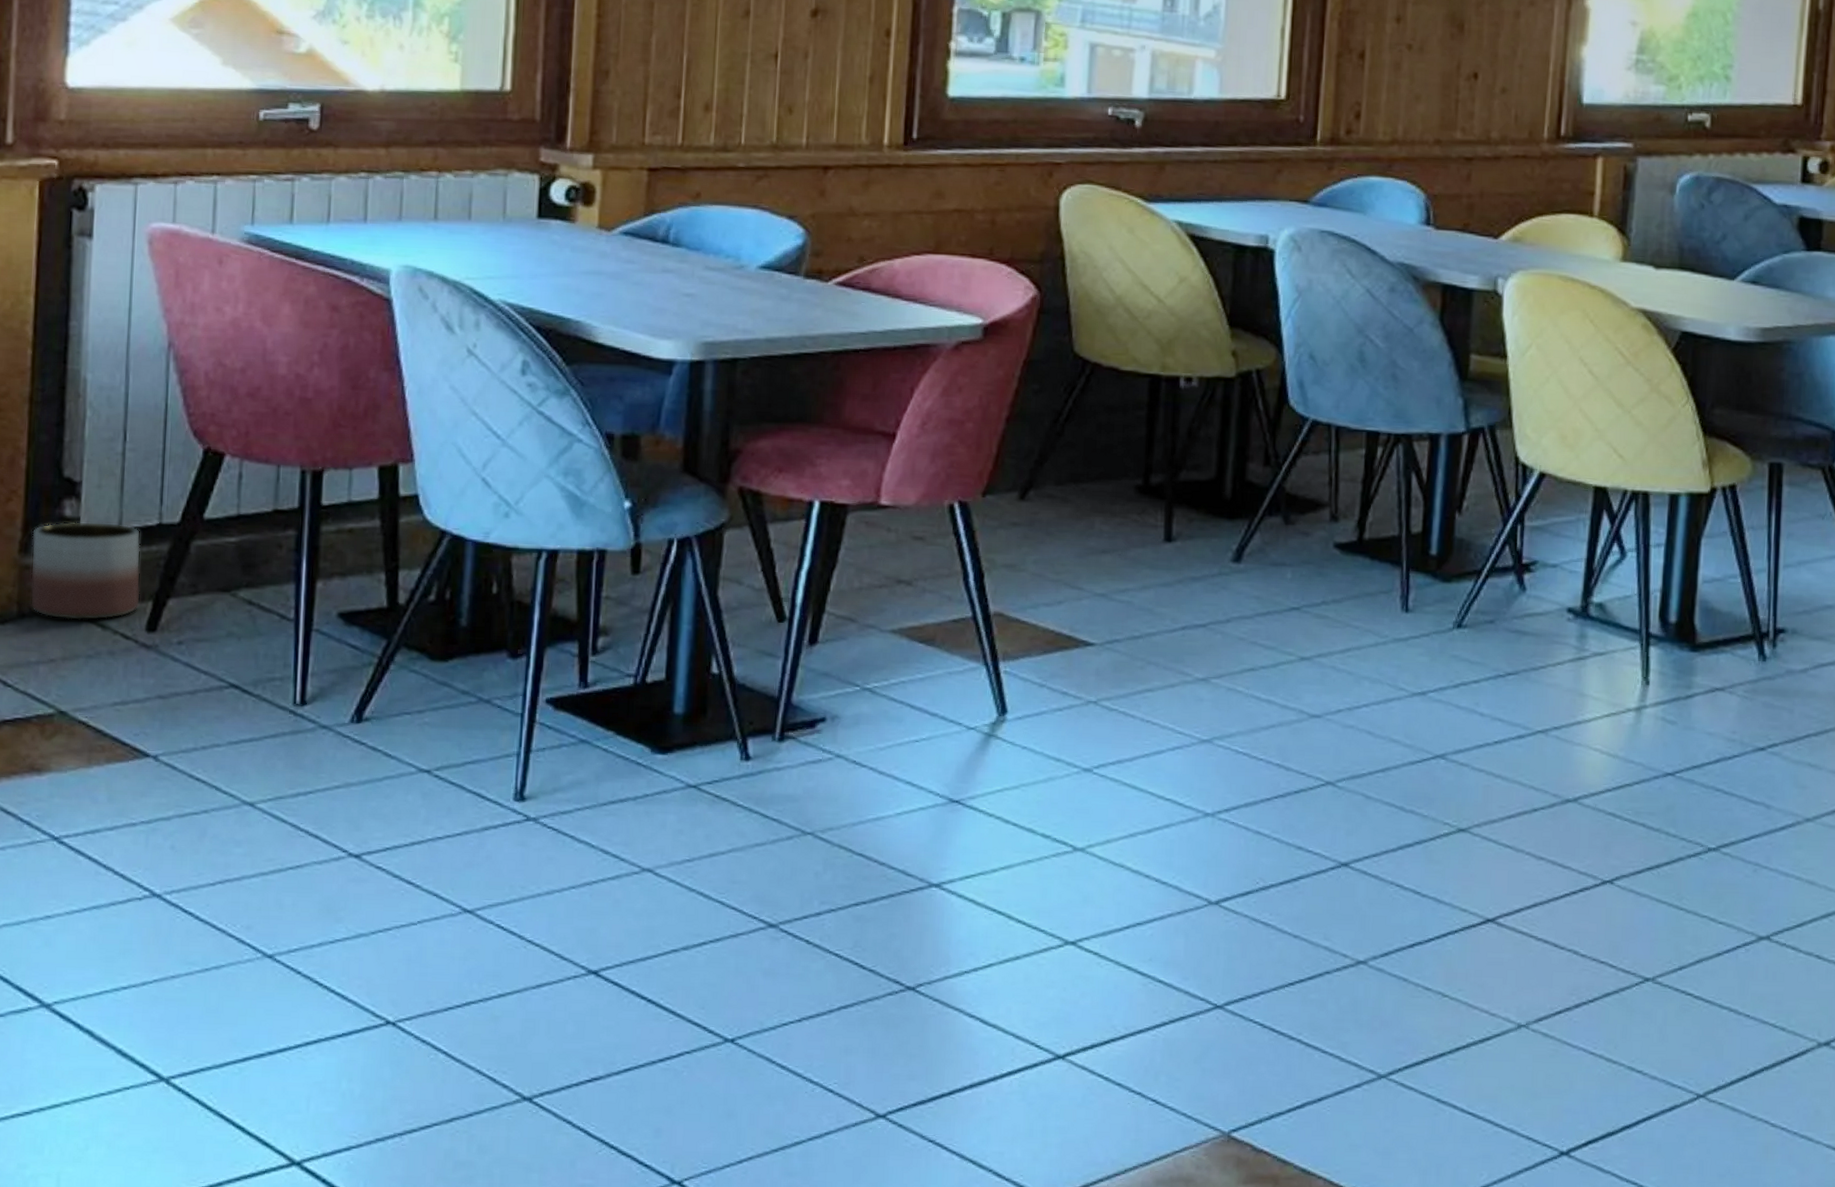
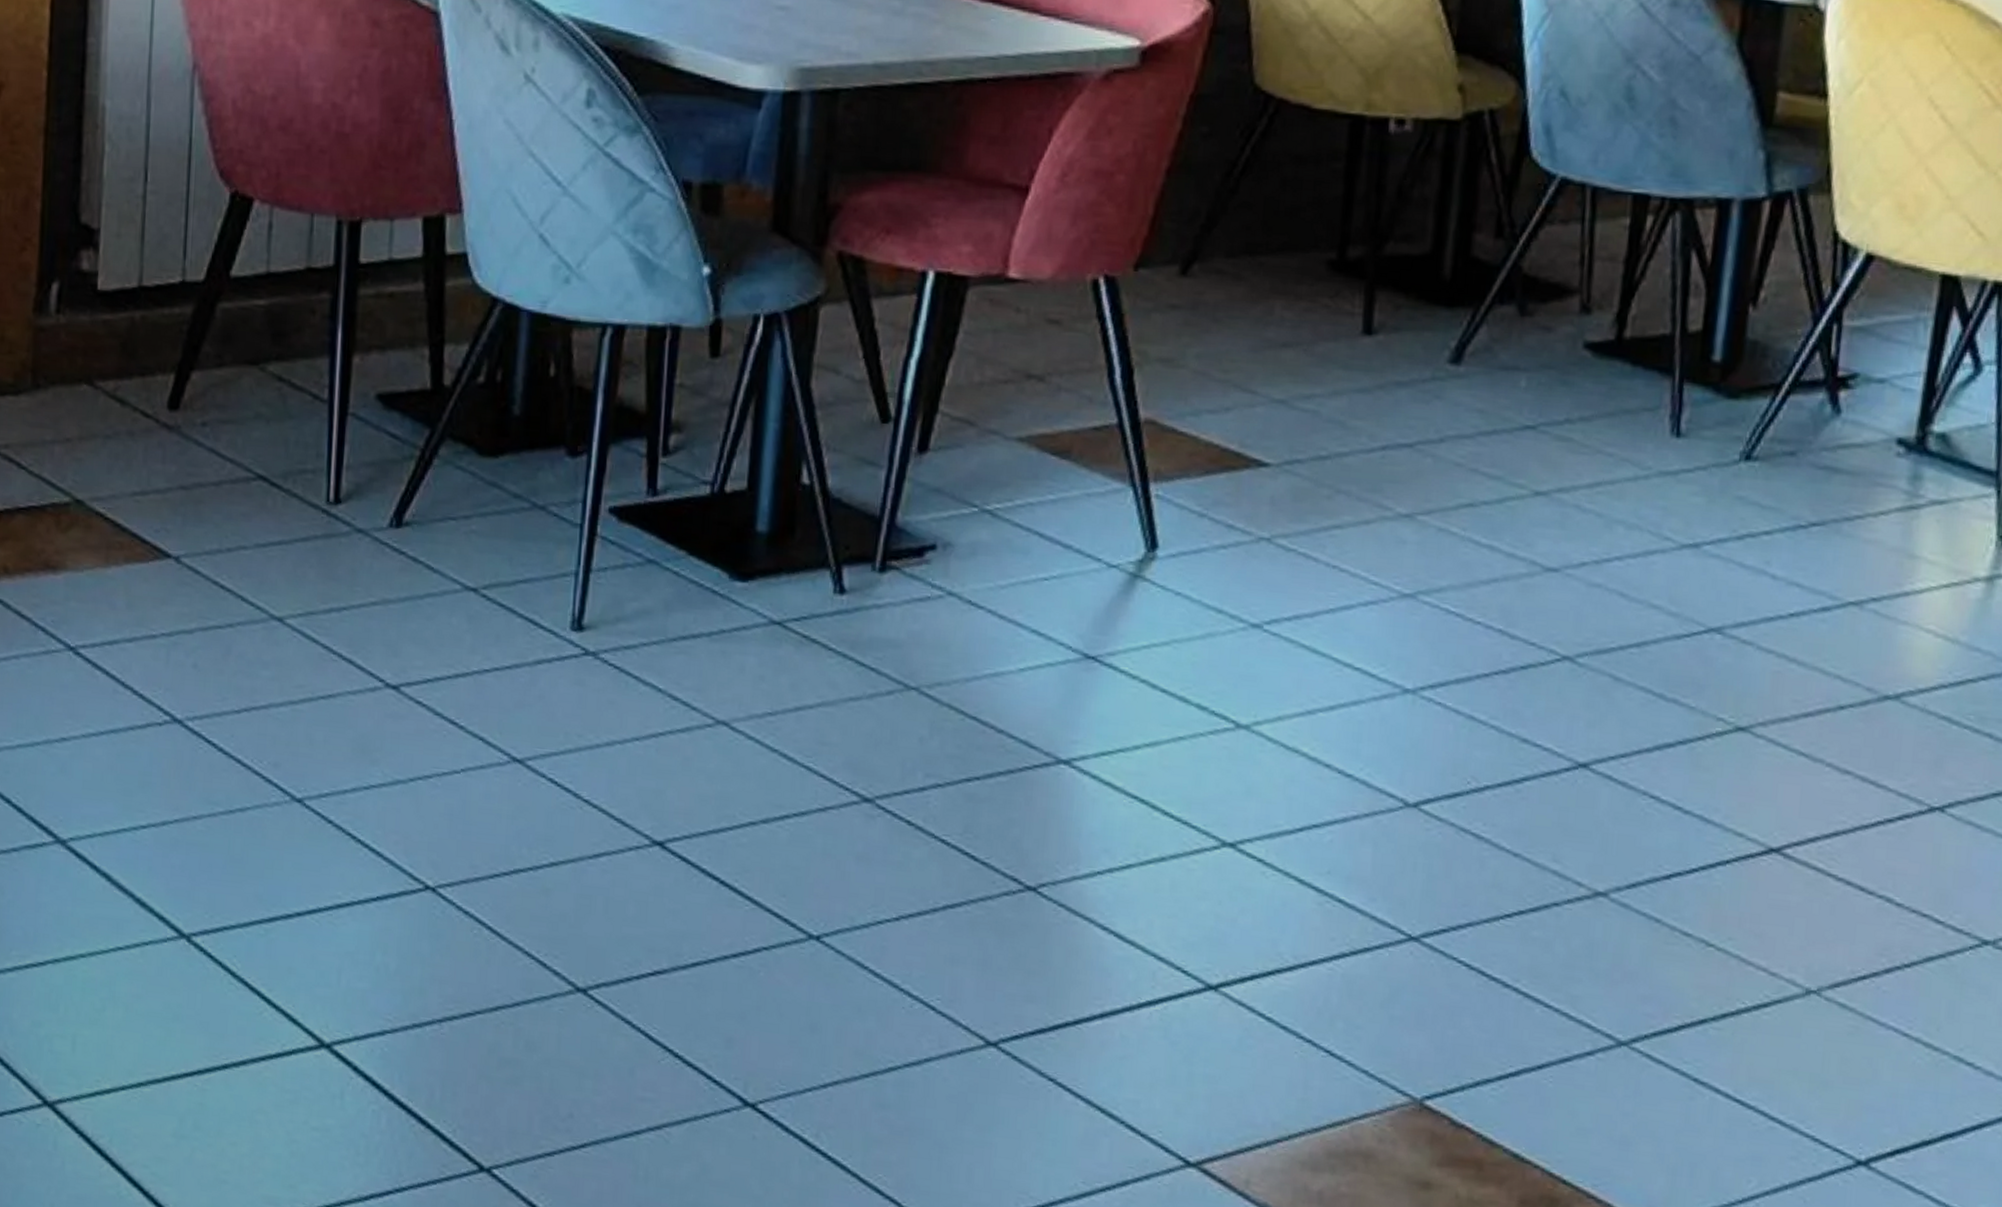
planter: present [30,521,141,621] -> none [45,276,163,394]

